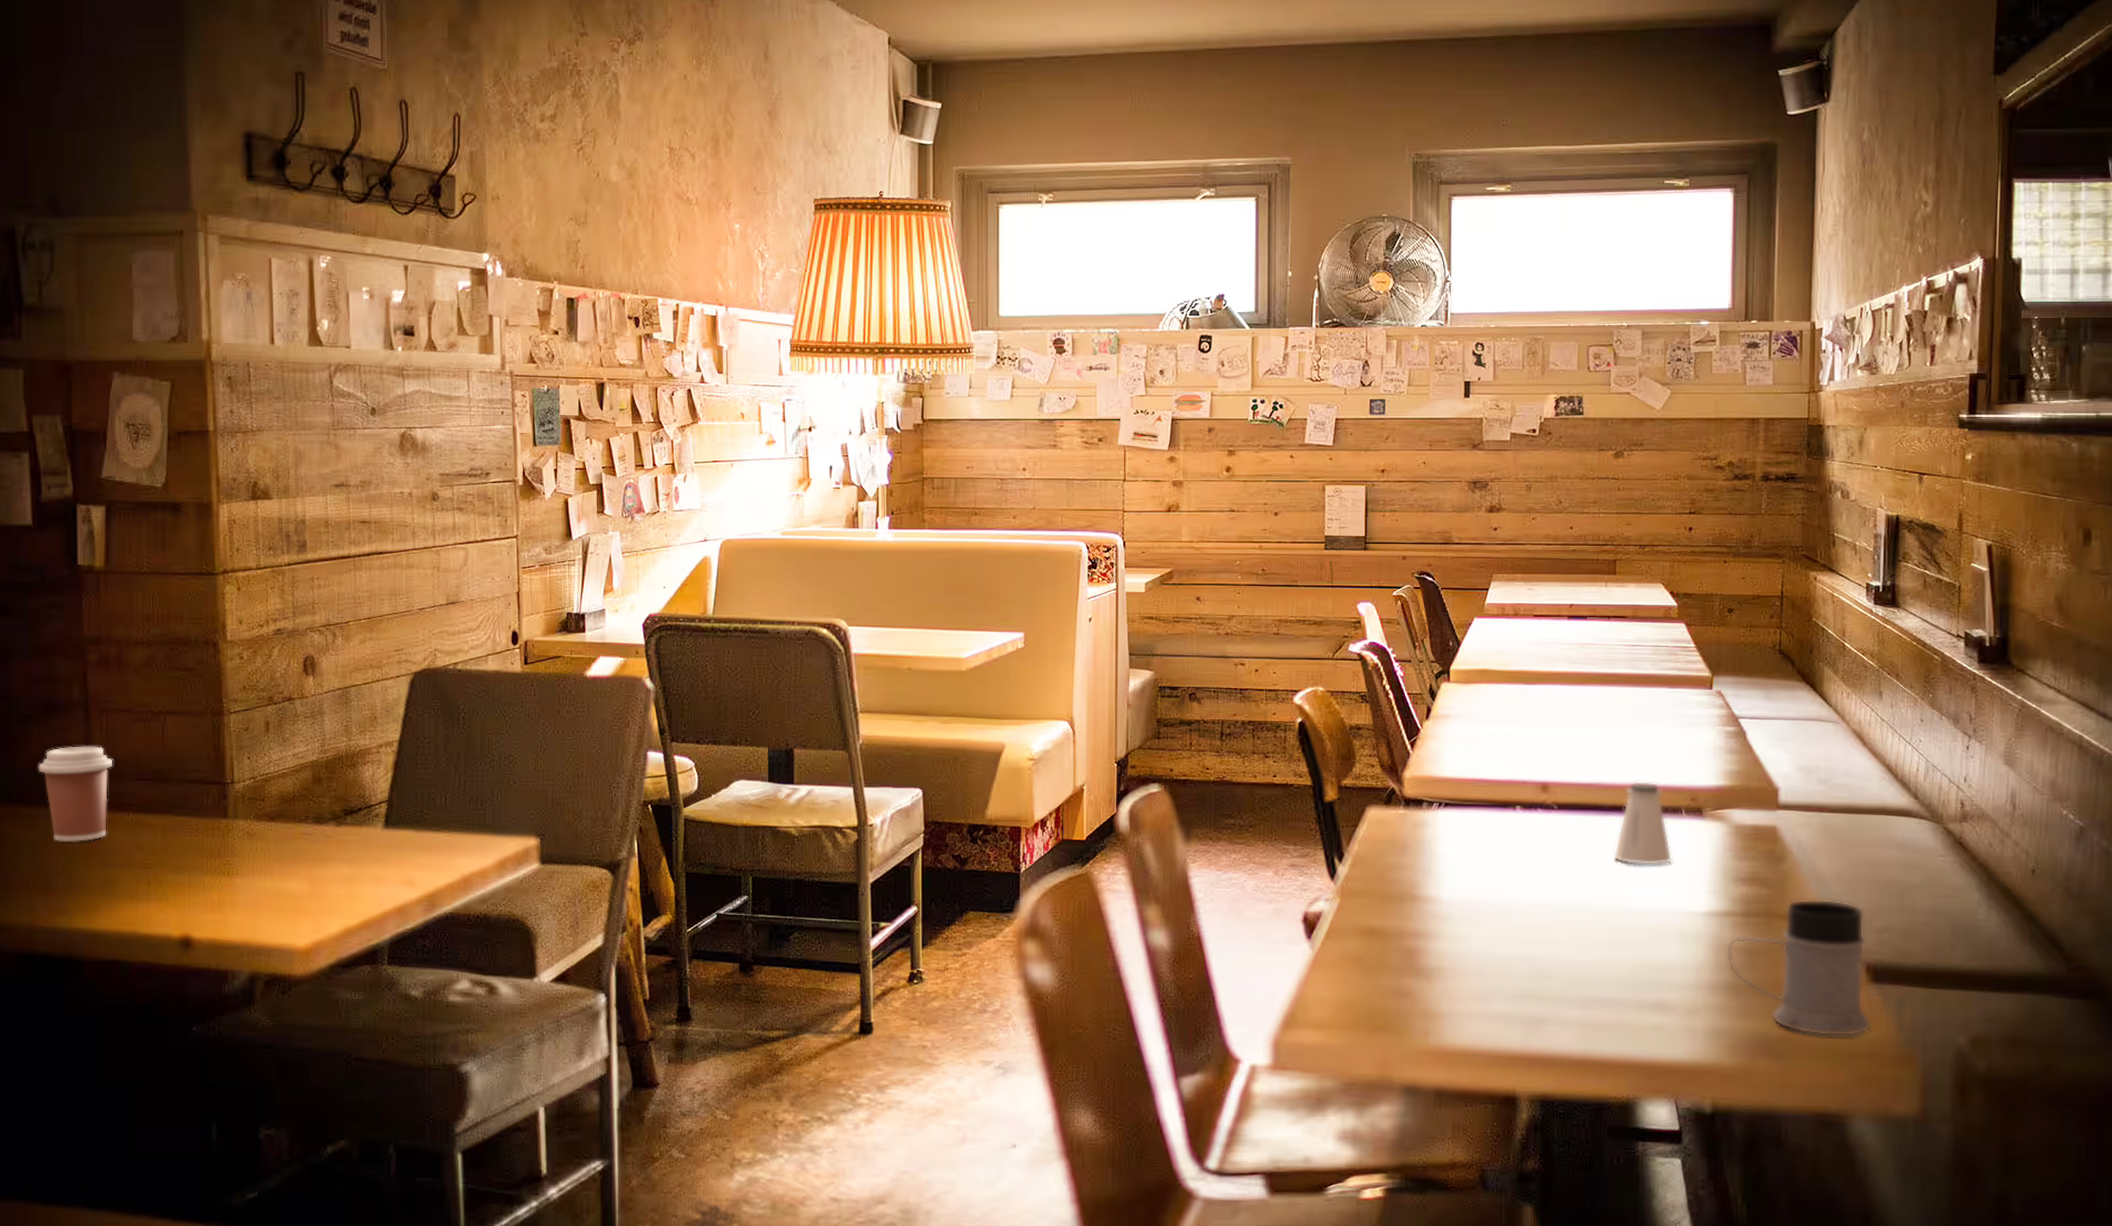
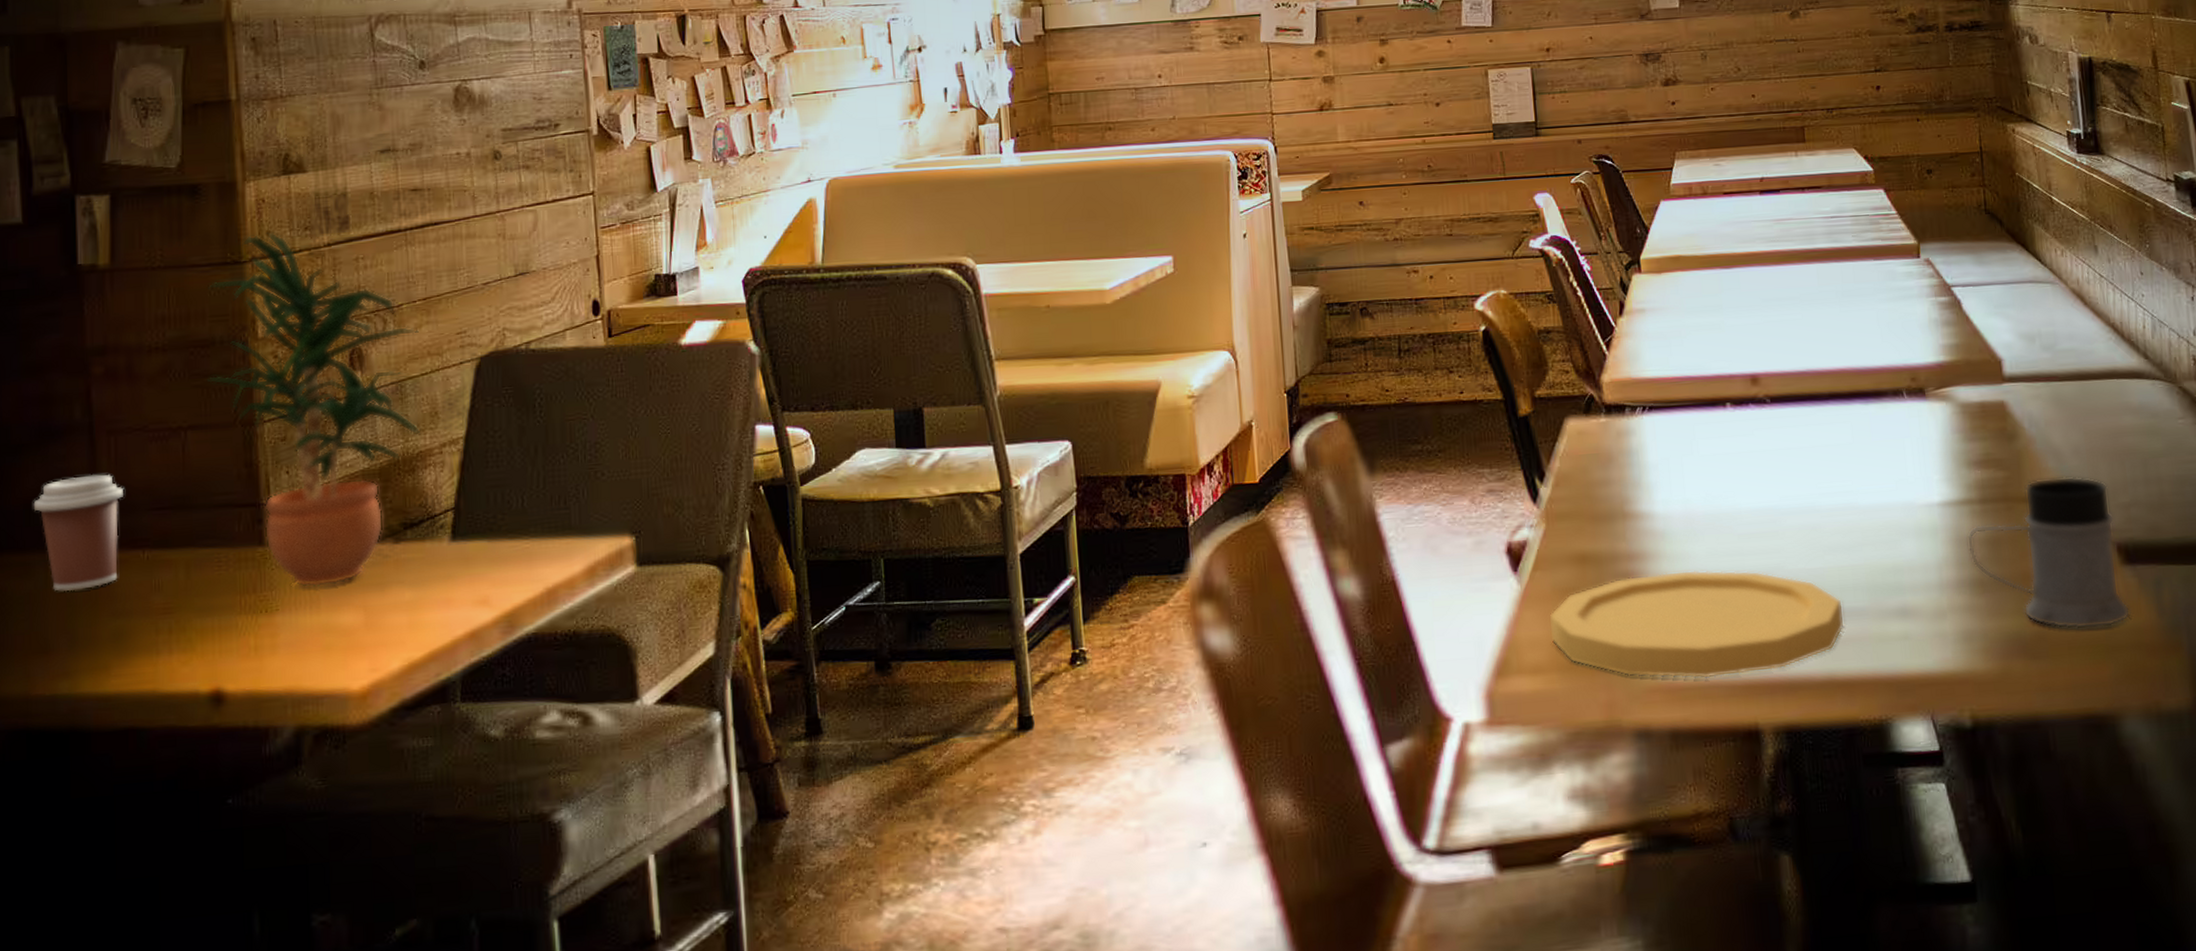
potted plant: none [184,549,363,858] -> present [208,231,421,588]
plate: none [1335,951,1605,1047] -> present [1550,570,1844,679]
saltshaker: present [1614,781,1673,866] -> none [1835,363,1899,458]

